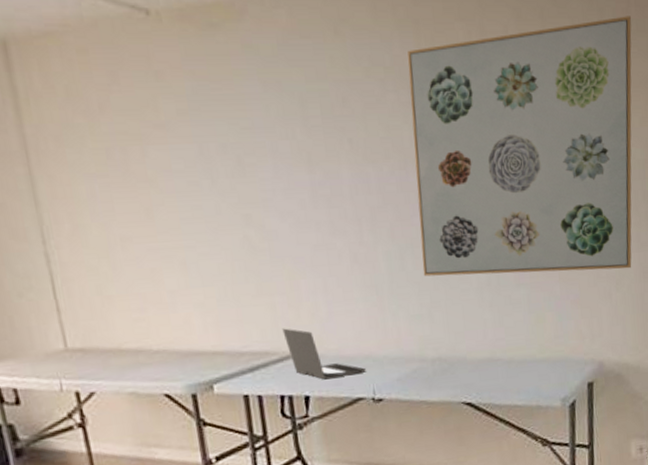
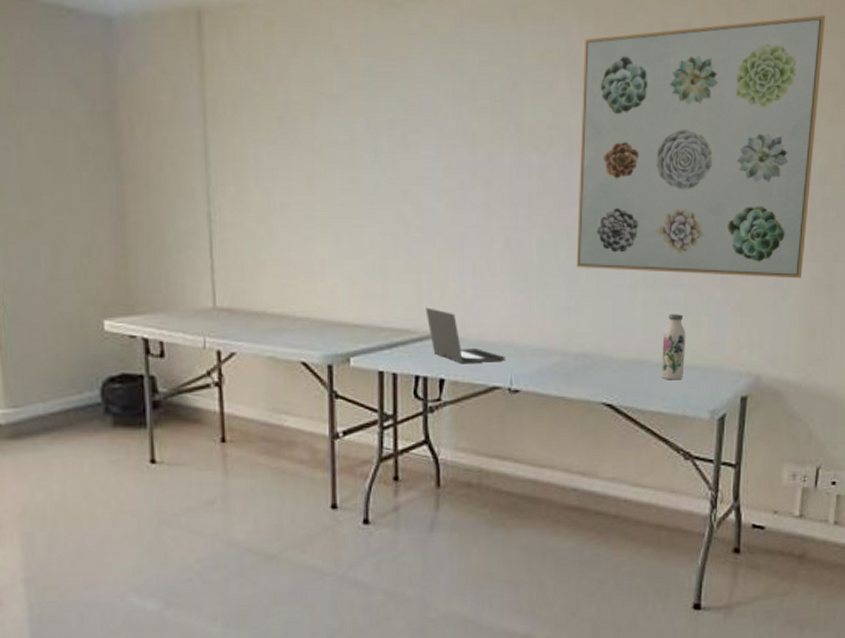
water bottle: none [511,312,534,375] -> present [661,314,686,380]

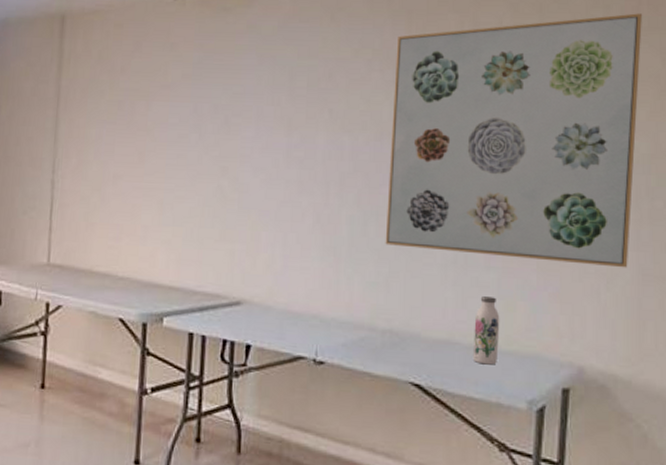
laptop: present [425,307,507,364] -> none [236,275,313,332]

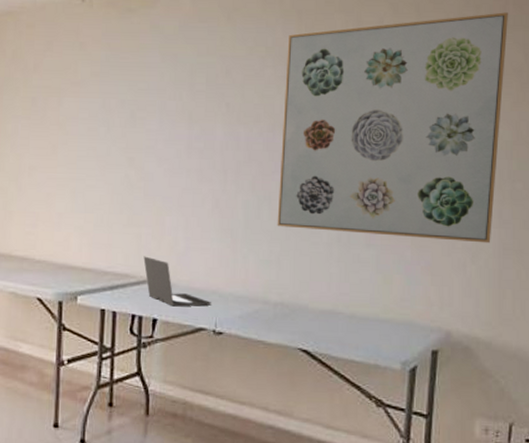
laptop: none [236,275,313,332] -> present [143,256,212,307]
water bottle: present [472,296,500,365] -> none [354,271,379,332]

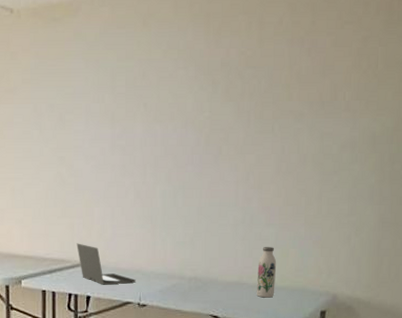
wall art: present [277,12,508,244] -> none [190,8,393,218]
water bottle: none [354,271,379,332] -> present [256,247,277,298]

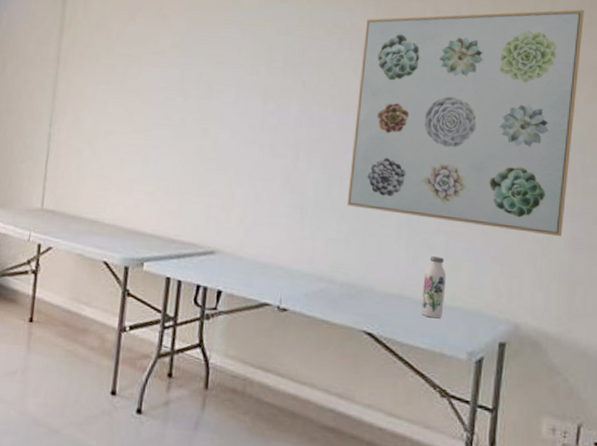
laptop: present [76,243,137,285] -> none [211,227,278,281]
wall art: none [190,8,393,218] -> present [347,9,584,237]

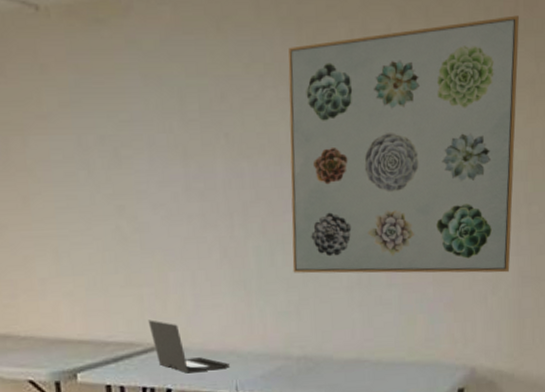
laptop: none [211,227,278,281] -> present [148,320,231,373]
water bottle: present [420,256,447,319] -> none [380,313,403,377]

